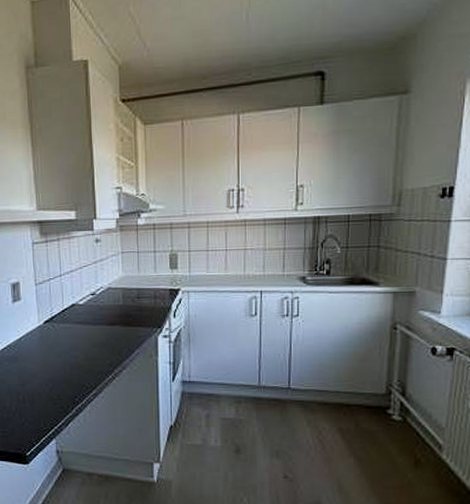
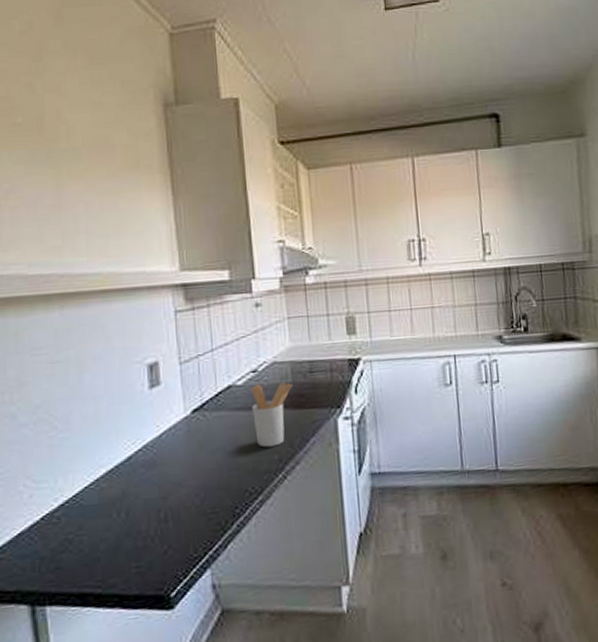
utensil holder: none [90,304,123,354] -> present [251,381,293,448]

